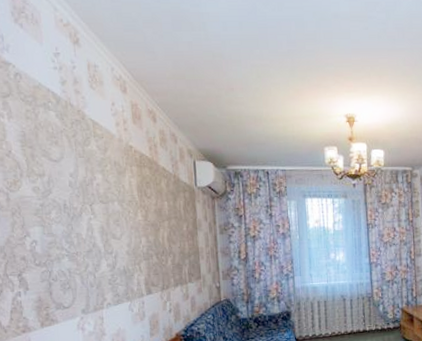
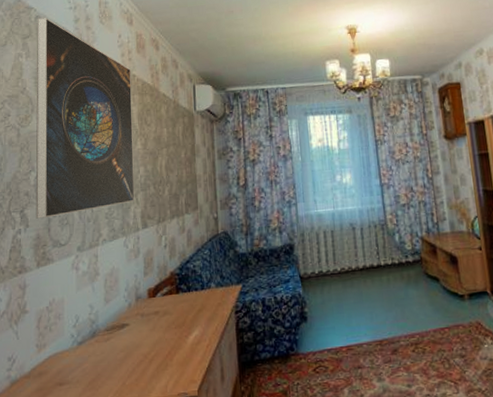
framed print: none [16,75,138,283] -> present [35,17,135,219]

